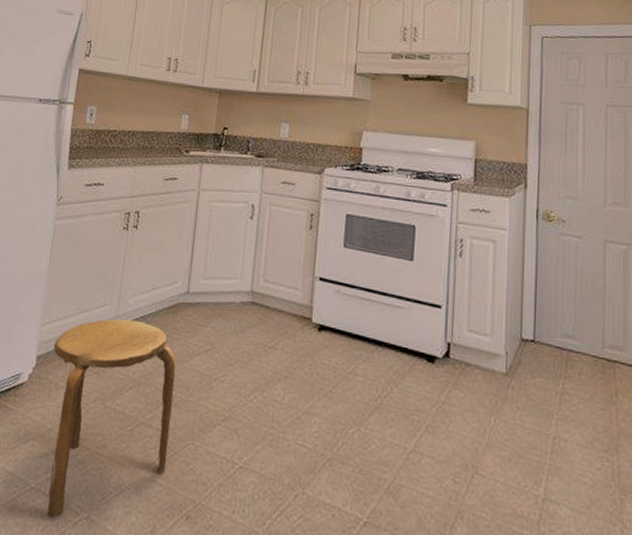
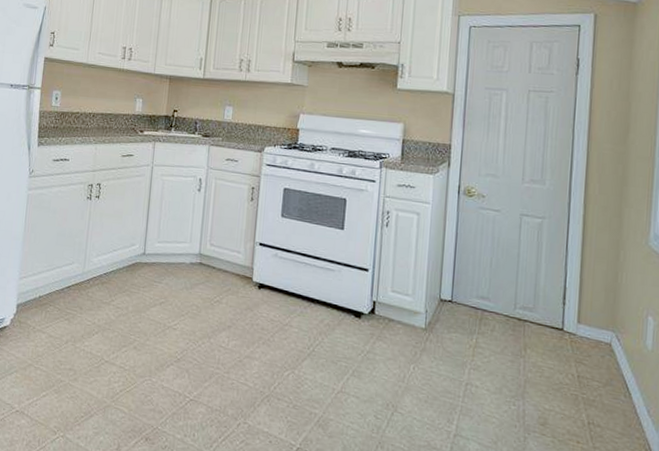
stool: present [47,319,176,518] -> none [30,275,135,435]

